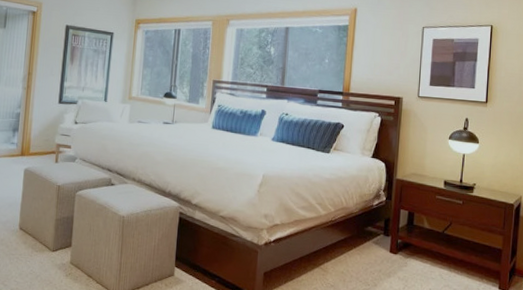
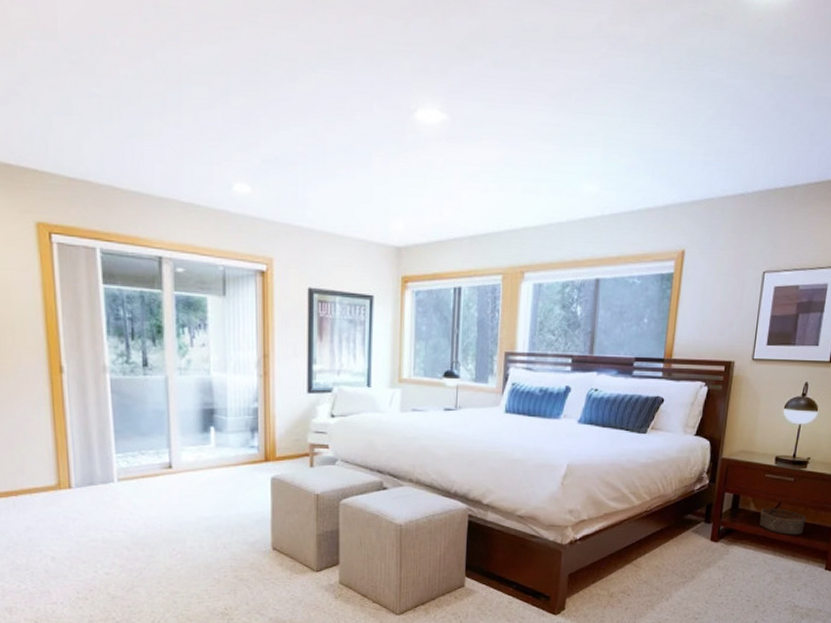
basket: none [434,226,477,254] -> present [759,507,807,535]

